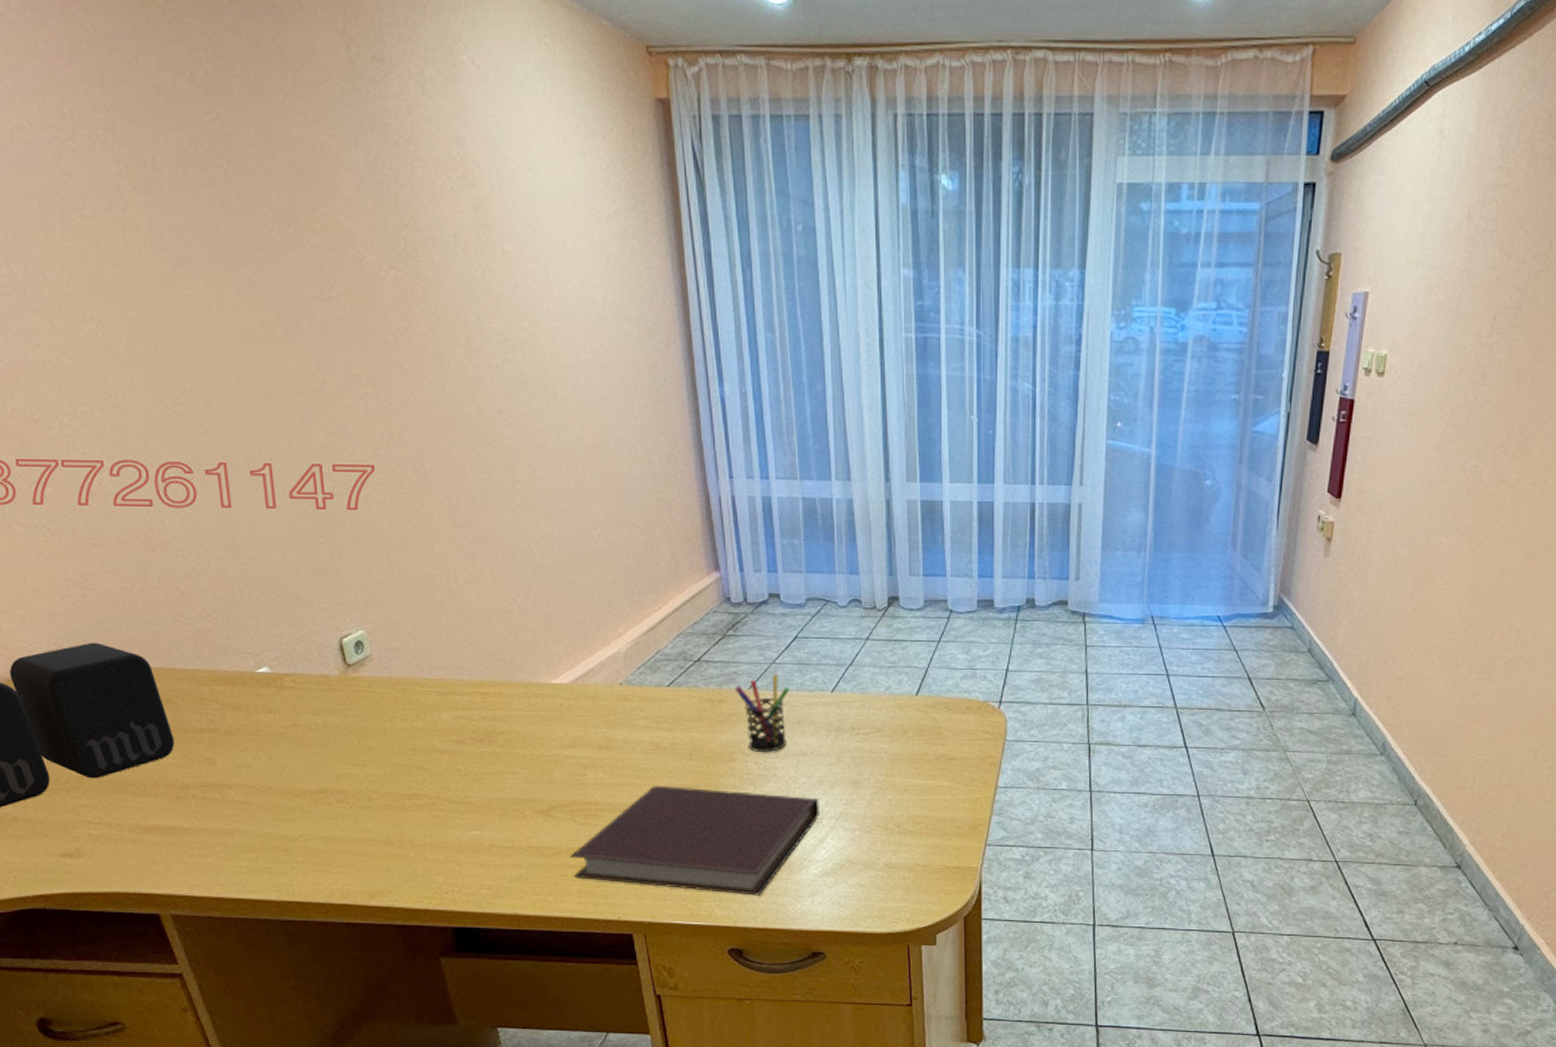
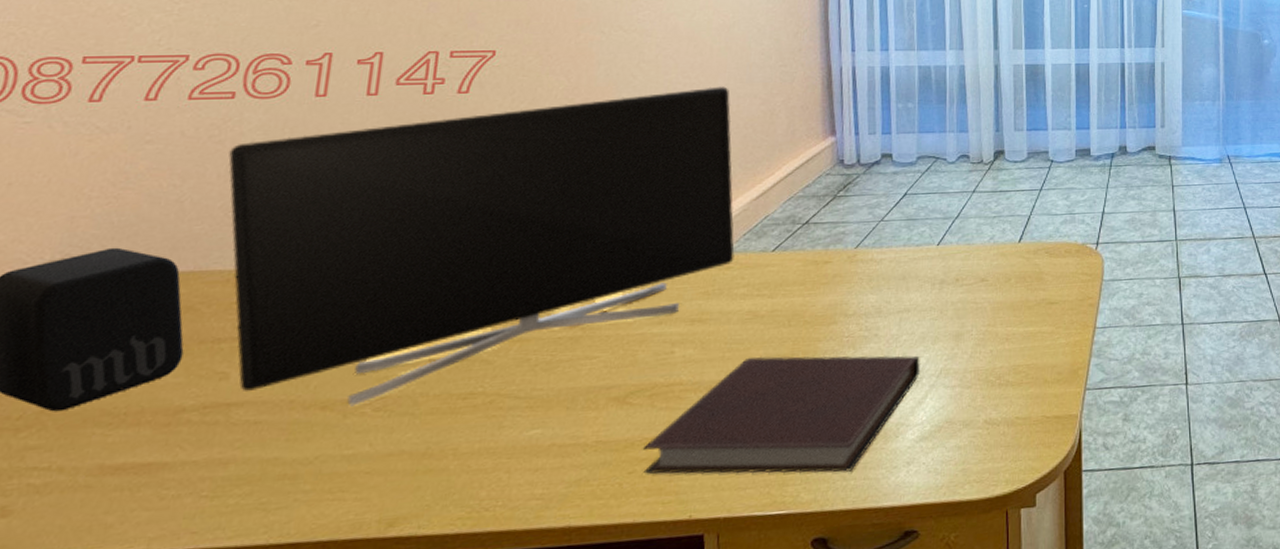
monitor: none [162,512,632,796] -> present [228,86,735,406]
pen holder: present [734,673,790,752] -> none [841,230,896,312]

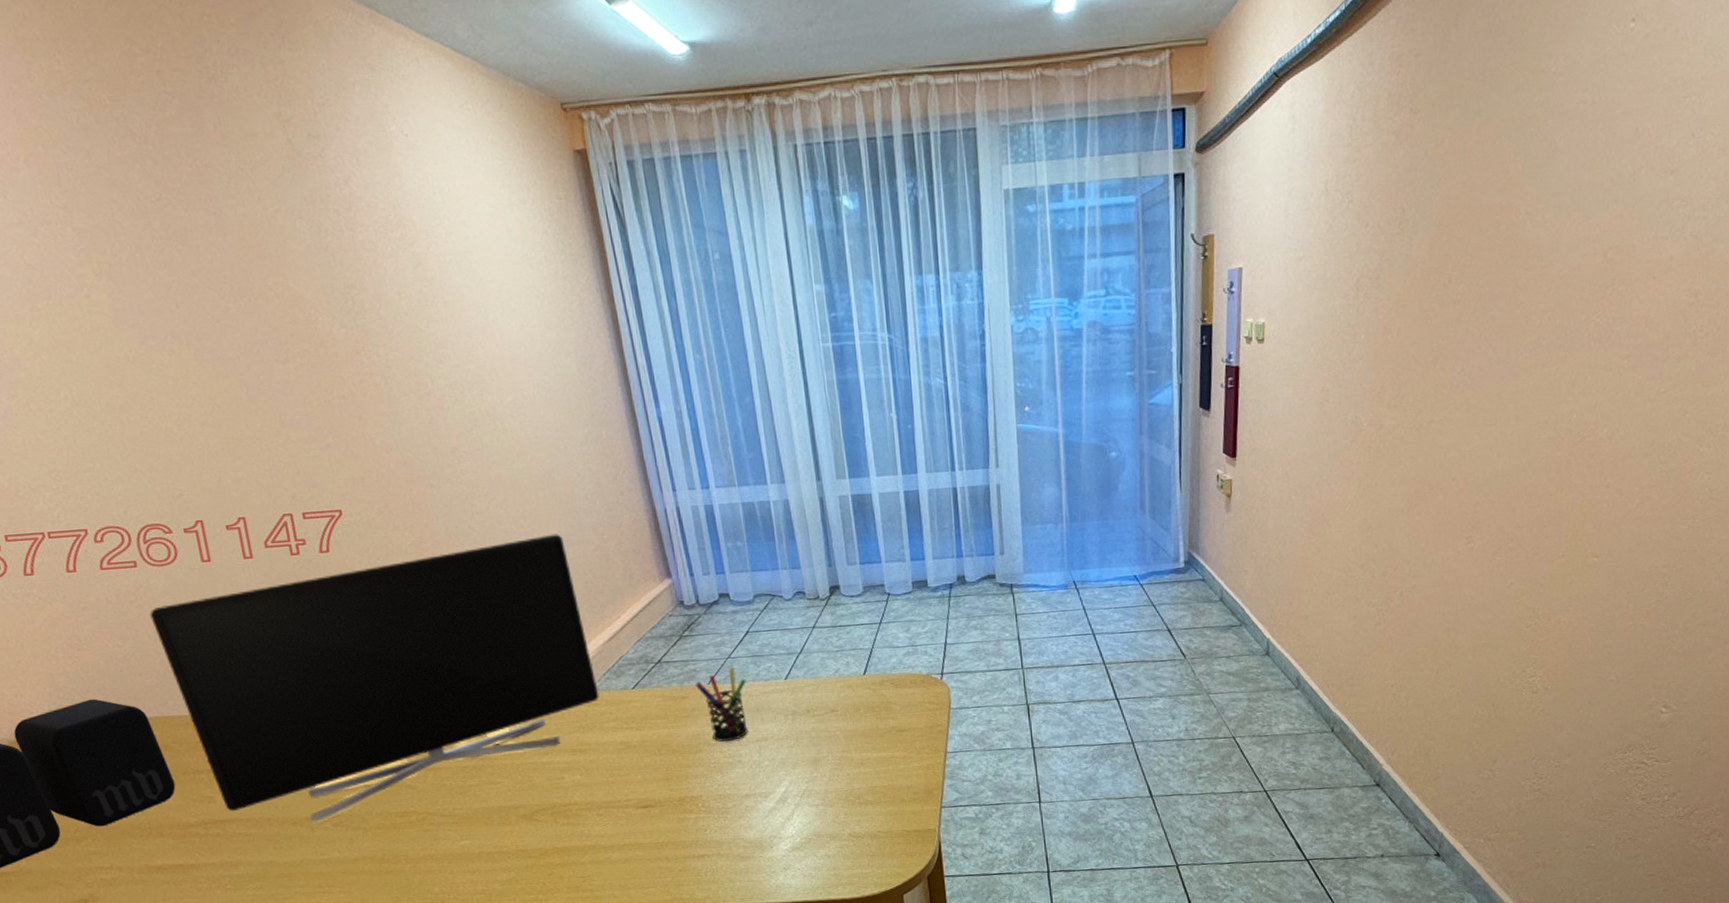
notebook: present [642,355,921,474] -> none [555,778,785,876]
pen holder: none [841,230,896,312] -> present [695,666,748,742]

